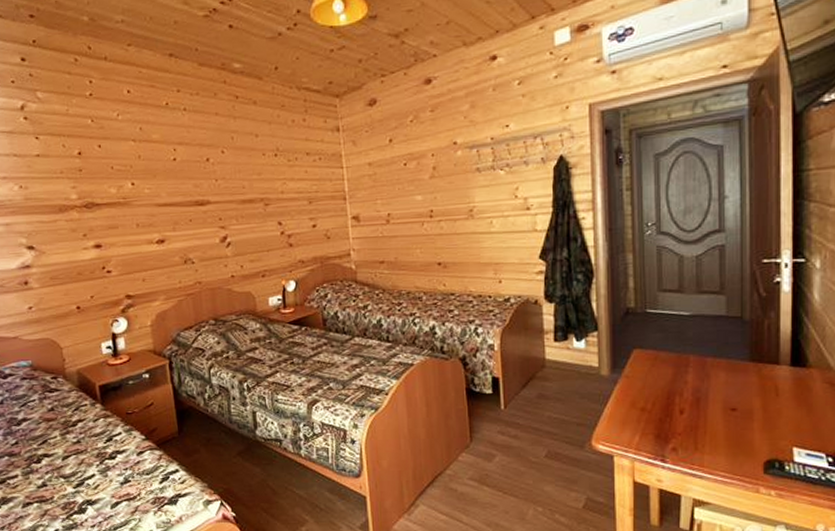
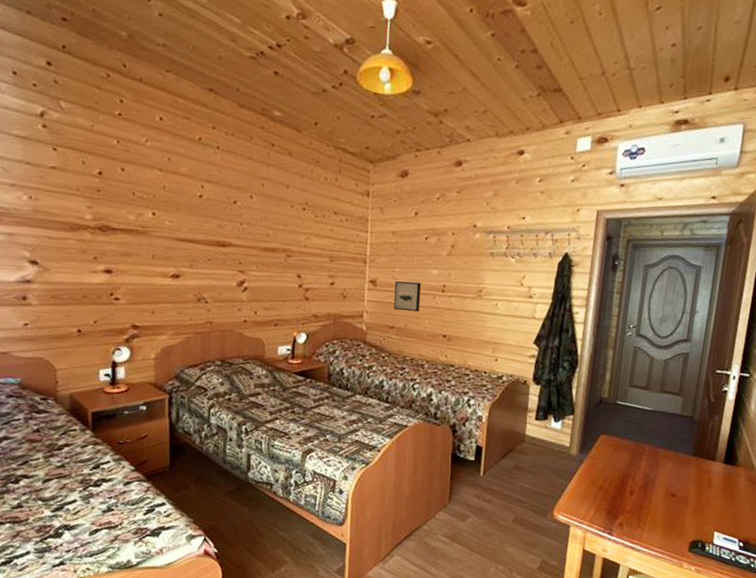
wall art: none [378,211,409,244] -> present [393,281,422,312]

